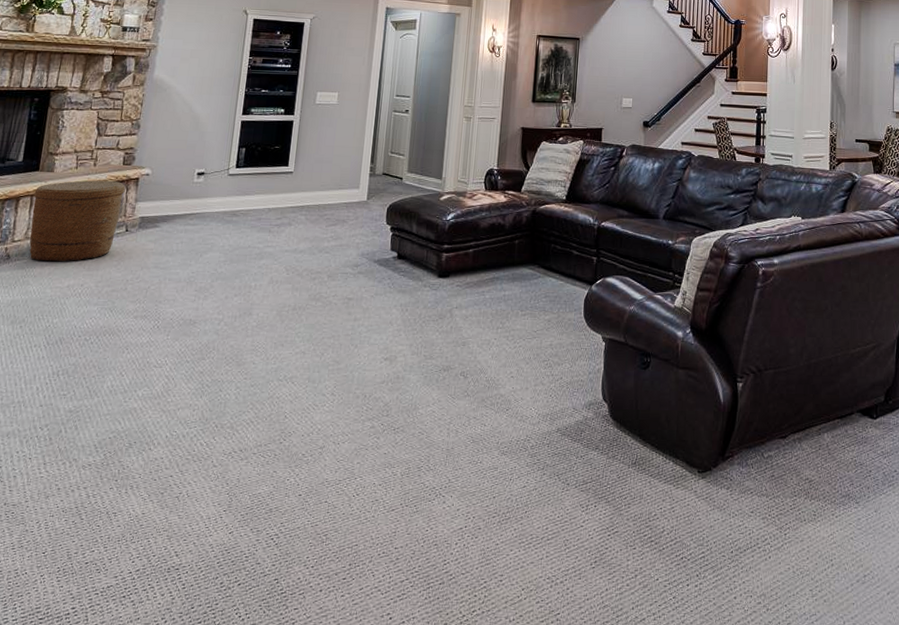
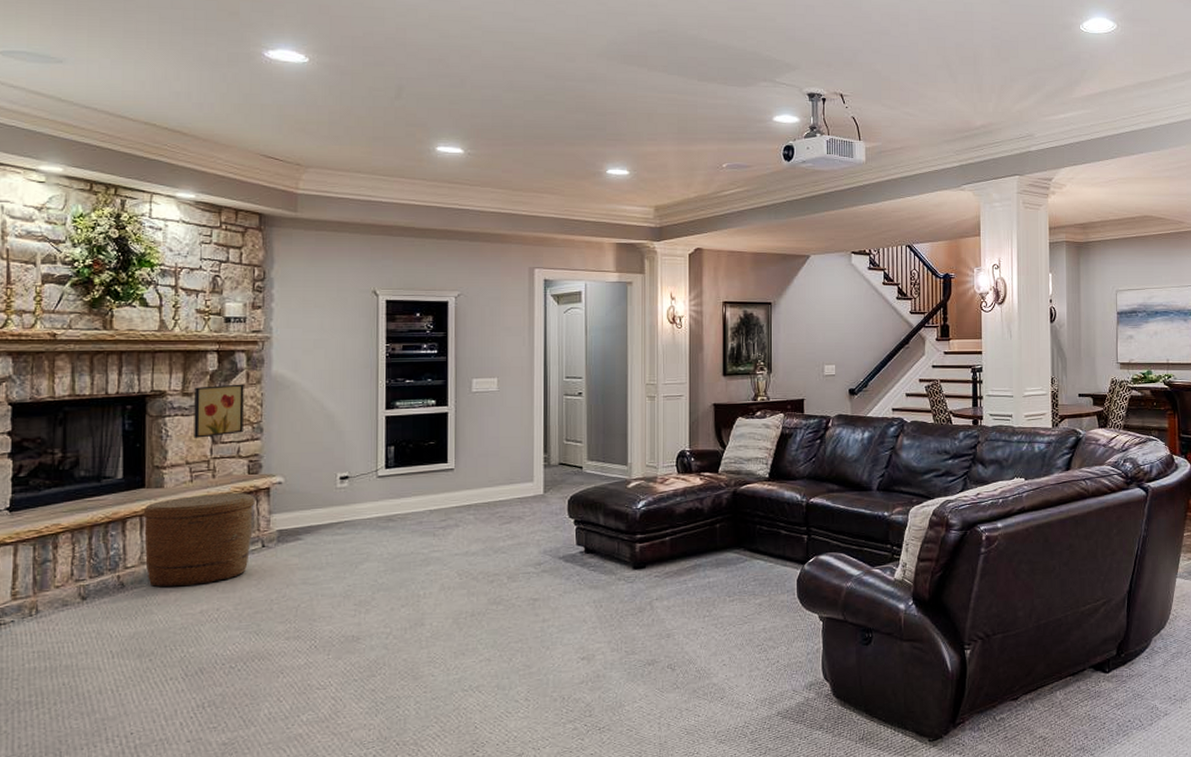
wall art: none [83,84,130,130] -> present [194,384,244,438]

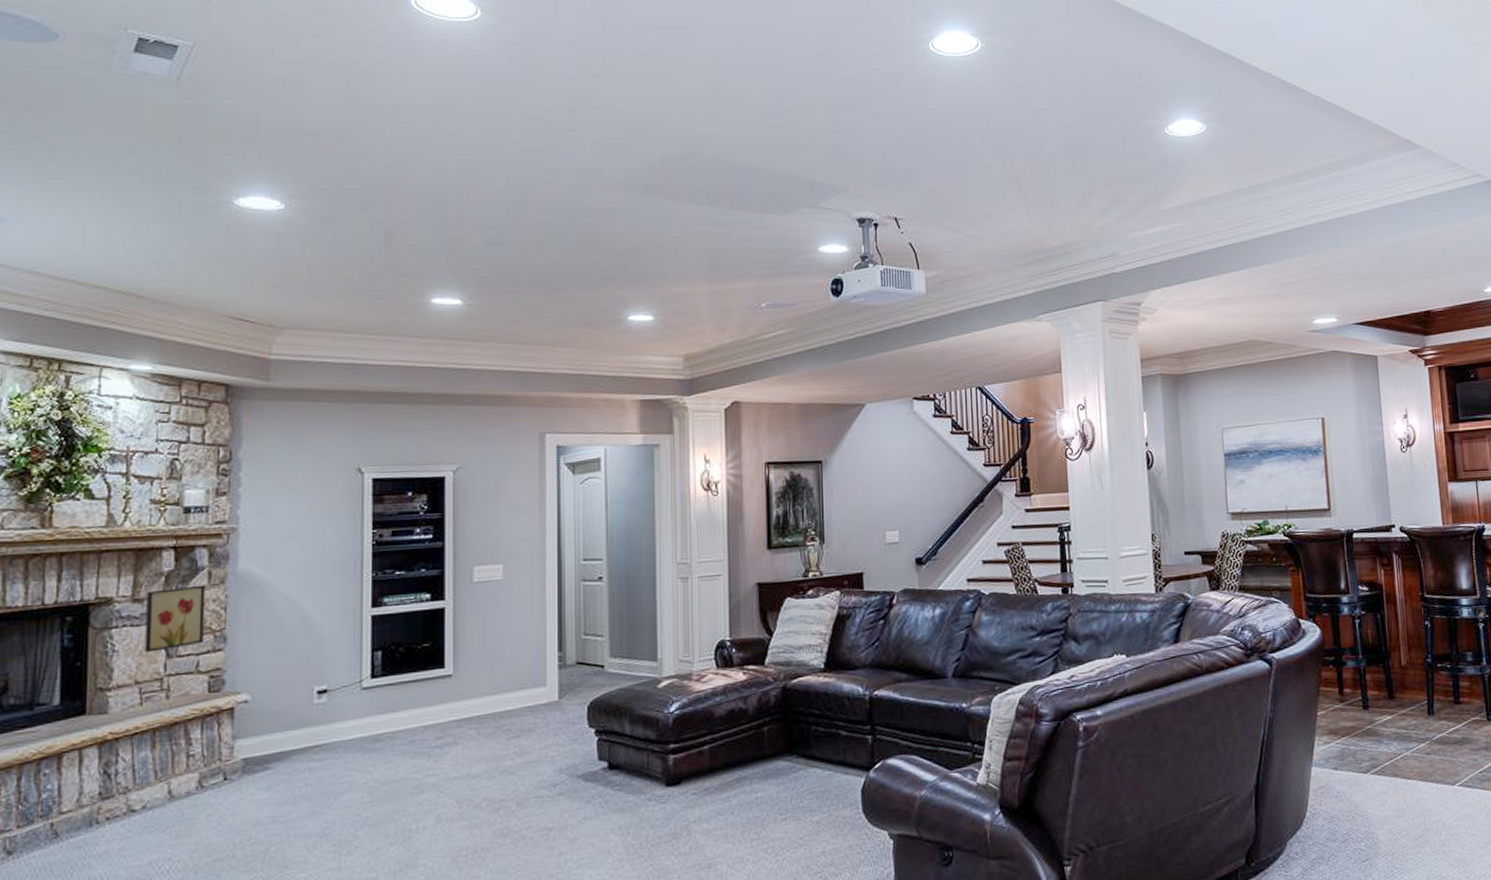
basket: present [143,492,255,588] -> none [83,715,216,836]

